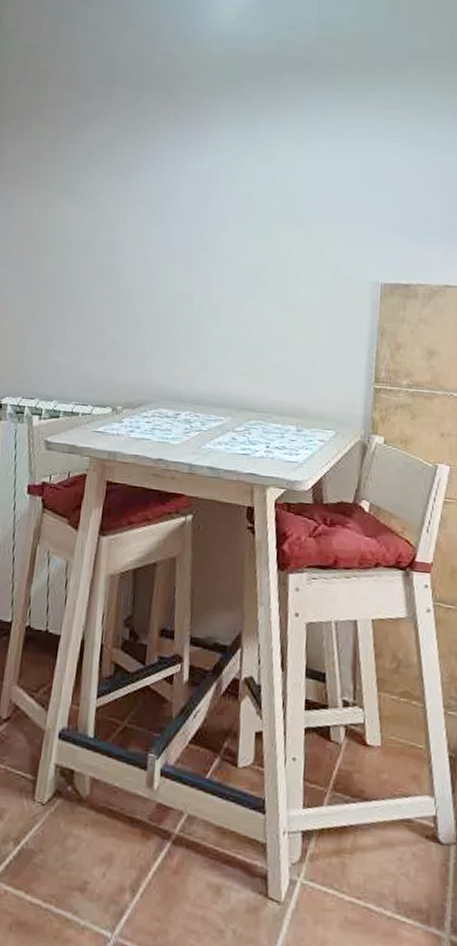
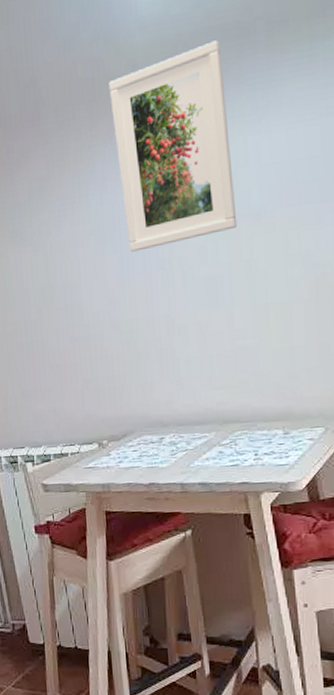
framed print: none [176,66,284,230] -> present [109,40,237,252]

